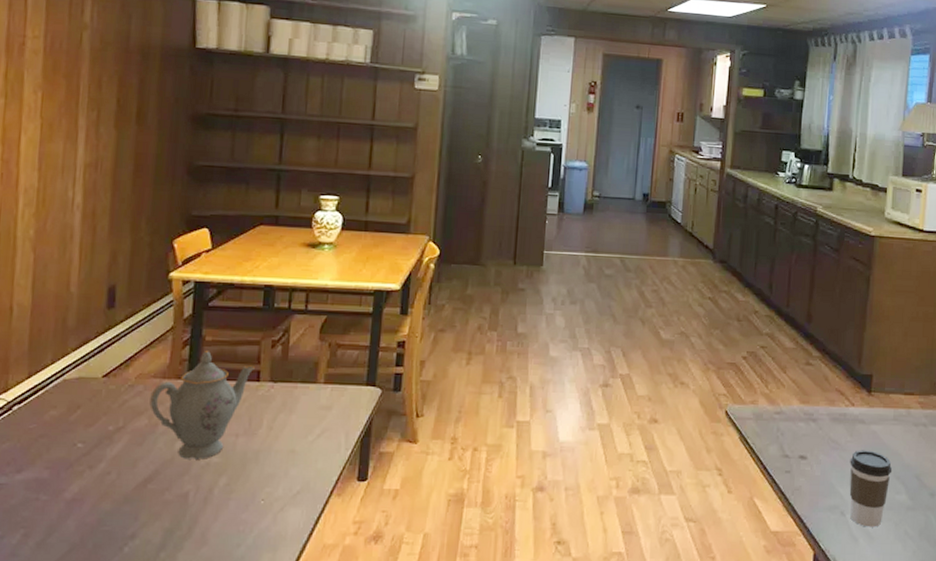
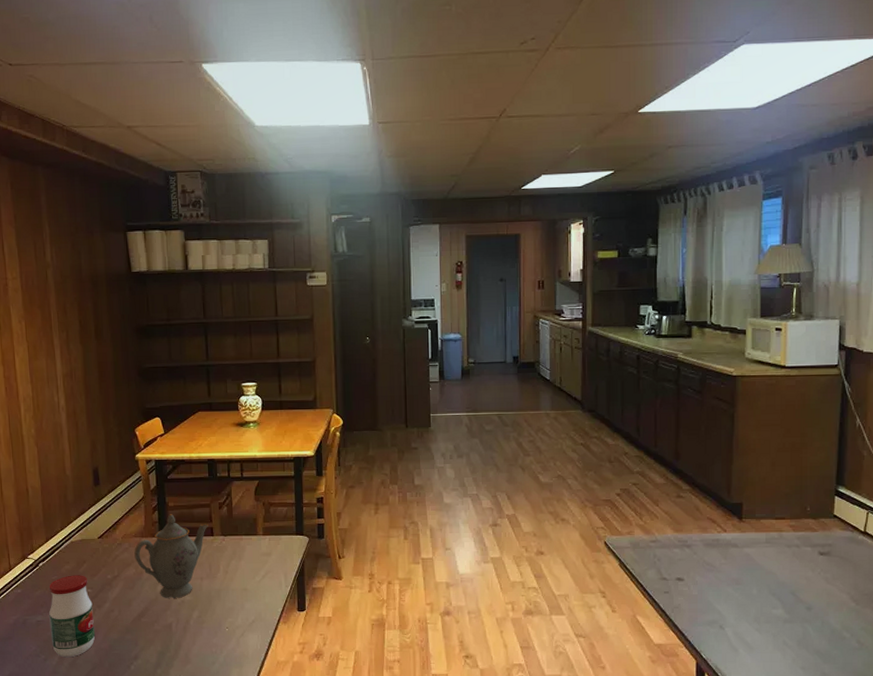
jar: none [15,424,82,534] -> present [49,575,96,657]
coffee cup: present [849,450,893,527] -> none [725,571,768,639]

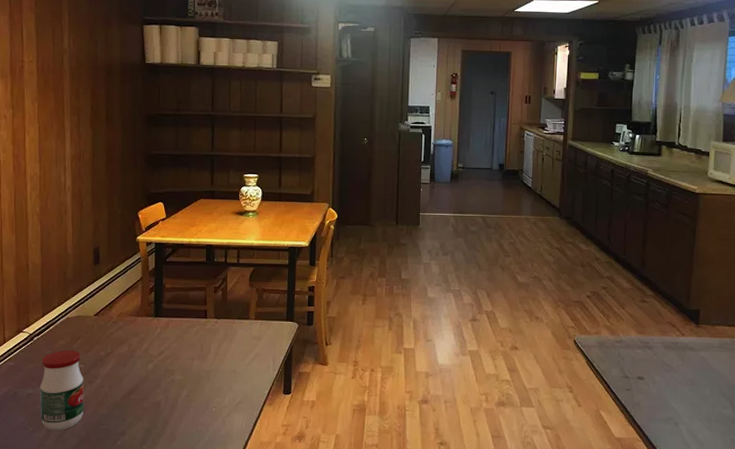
teapot: present [134,514,208,598] -> none [129,295,203,377]

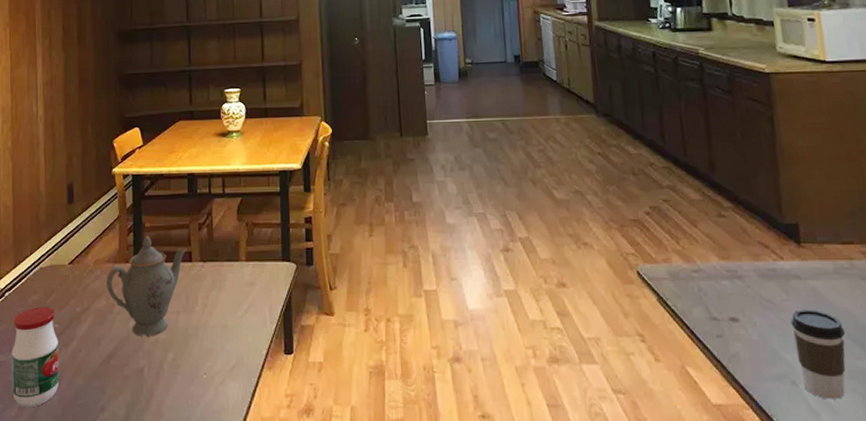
teapot: none [129,295,203,377] -> present [106,236,187,336]
coffee cup: none [681,372,719,436] -> present [790,309,846,400]

